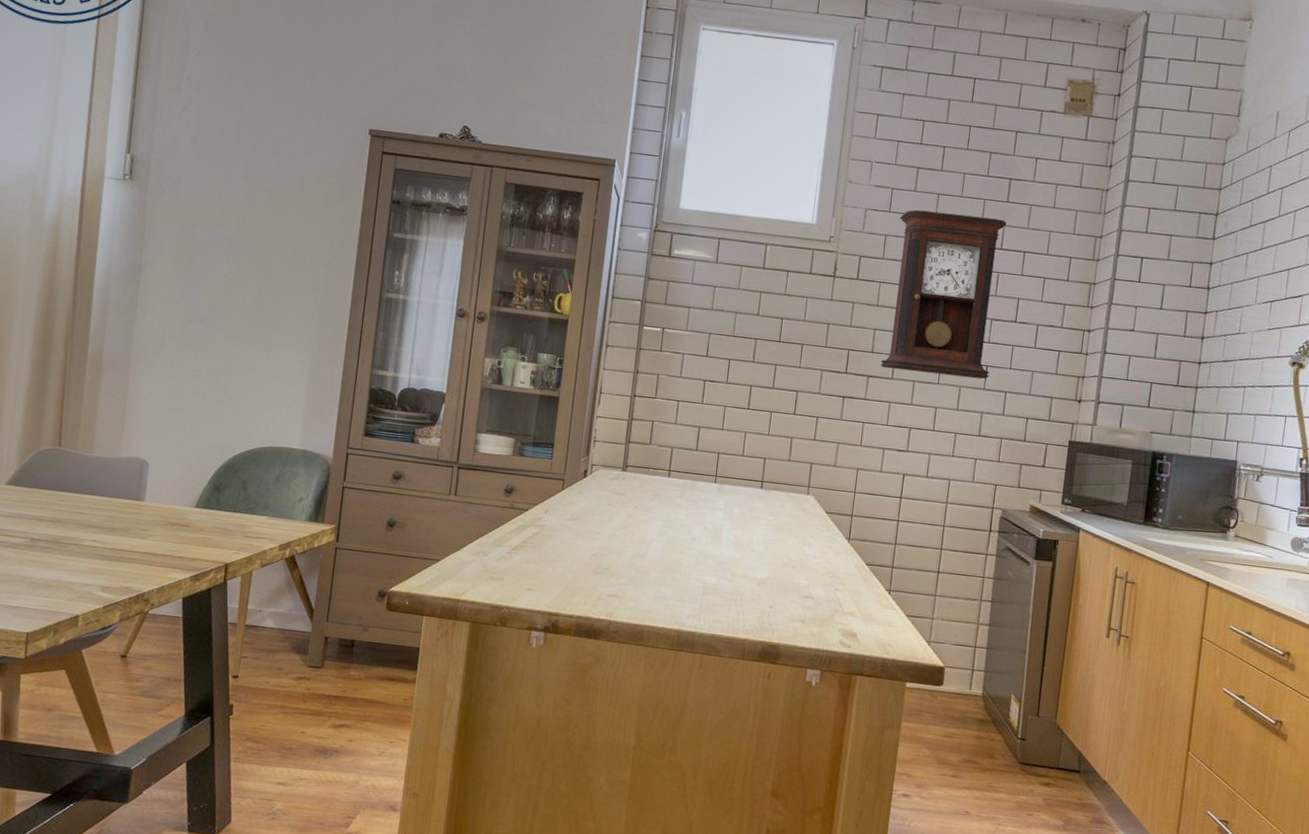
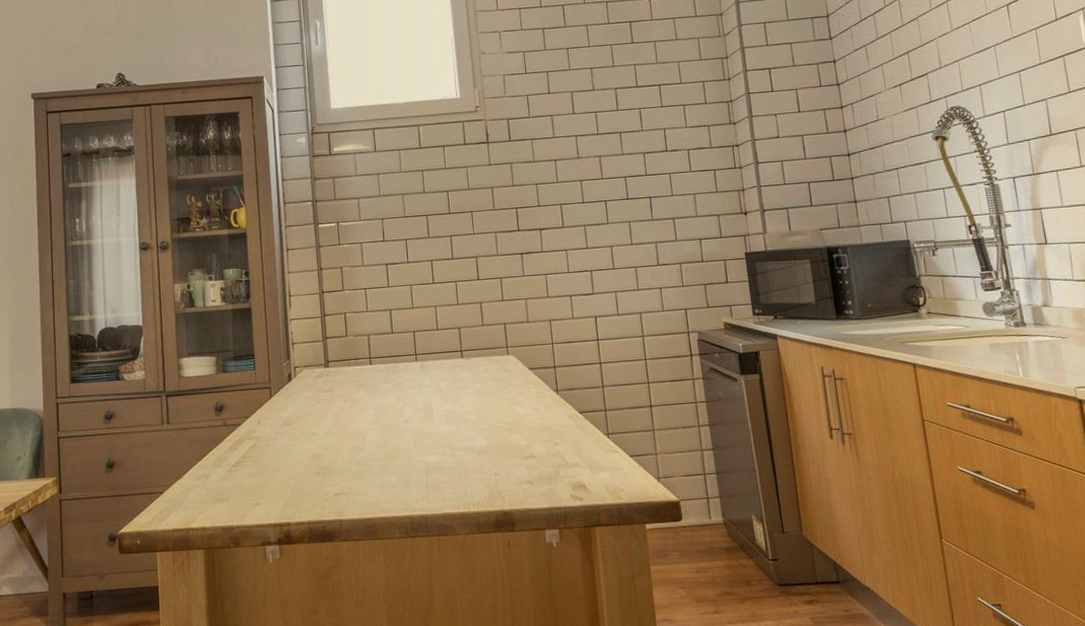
pendulum clock: present [880,209,1007,380] -> none [537,60,654,219]

